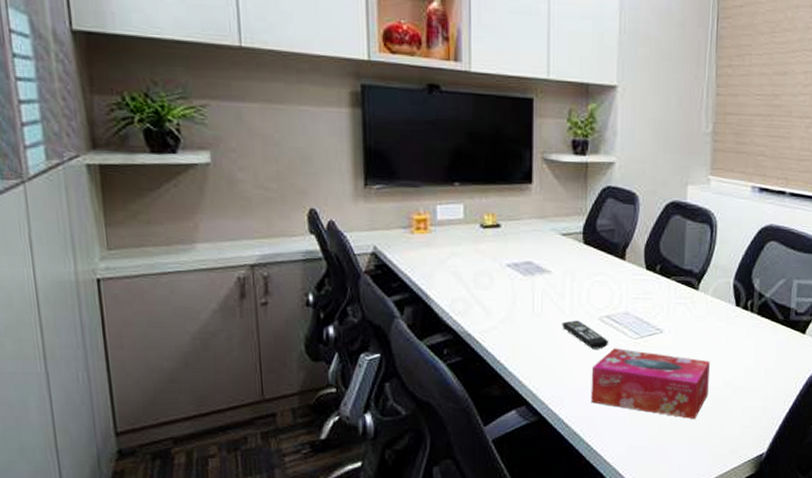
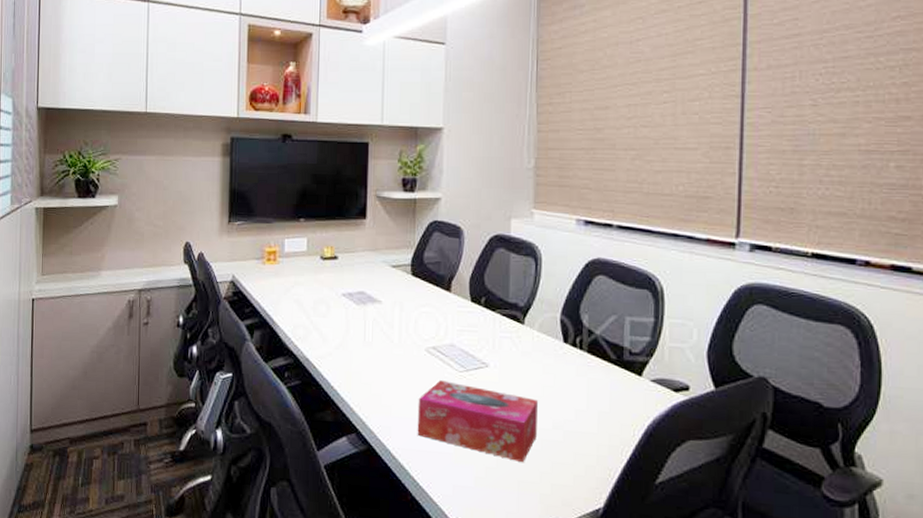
remote control: present [562,320,609,349] -> none [390,350,436,381]

